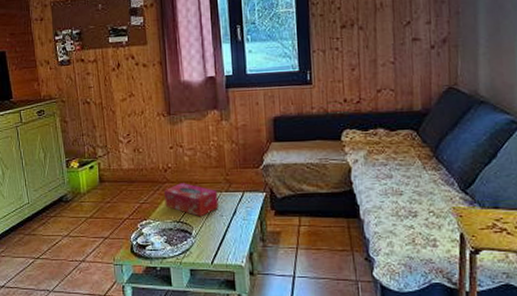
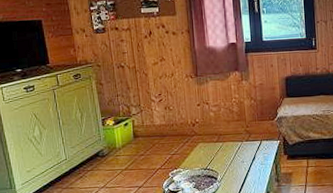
tissue box: present [164,183,219,217] -> none [193,135,240,164]

